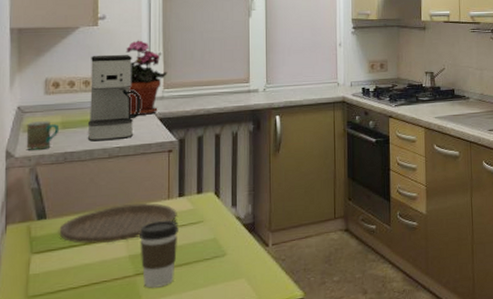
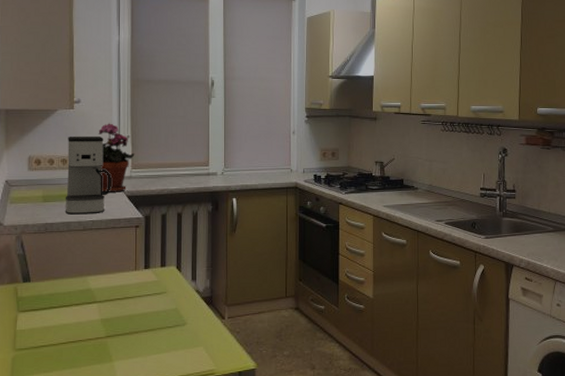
mug: present [26,121,60,150] -> none [13,194,41,220]
plate: present [59,203,177,244] -> none [41,273,143,307]
coffee cup: present [138,220,178,288] -> none [109,290,144,350]

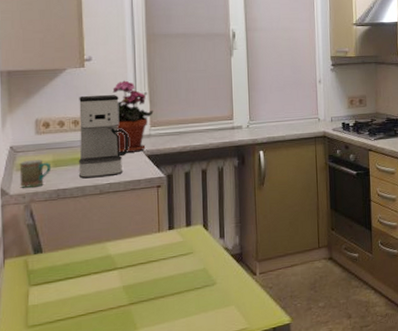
mug: none [13,194,41,220] -> present [19,160,52,188]

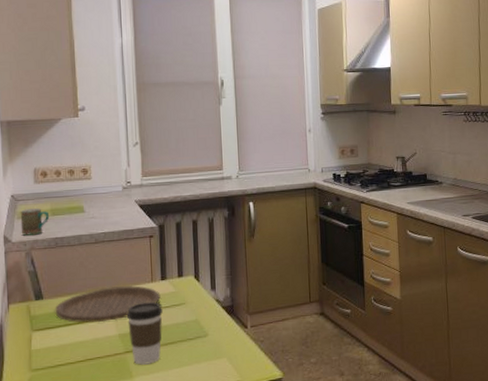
plate: none [55,236,168,276] -> present [55,285,161,323]
coffee maker: present [78,94,129,179] -> none [74,143,122,228]
potted plant: present [112,80,154,153] -> none [105,130,145,203]
coffee cup: none [131,252,170,316] -> present [126,302,163,365]

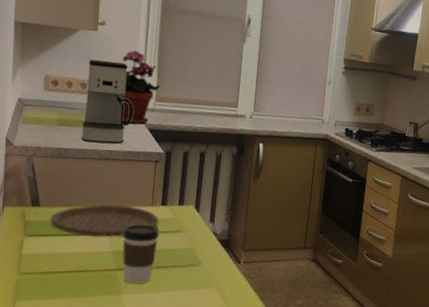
mug: present [20,208,50,236] -> none [24,114,56,142]
coffee maker: none [74,143,122,228] -> present [82,59,134,144]
potted plant: none [105,130,145,203] -> present [122,50,160,125]

